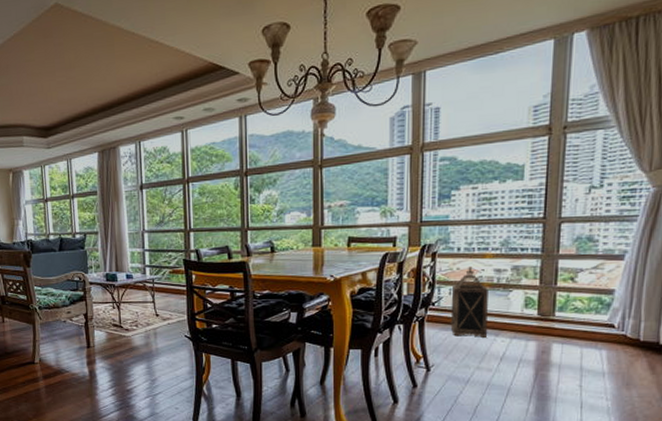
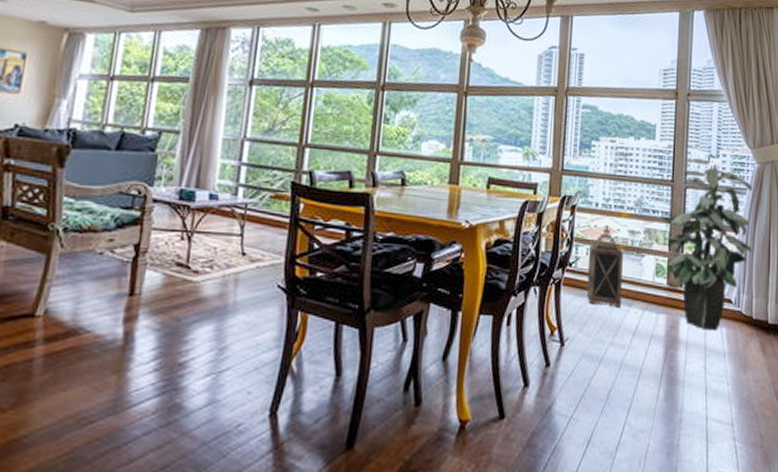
indoor plant: none [530,191,645,354] -> present [660,158,753,331]

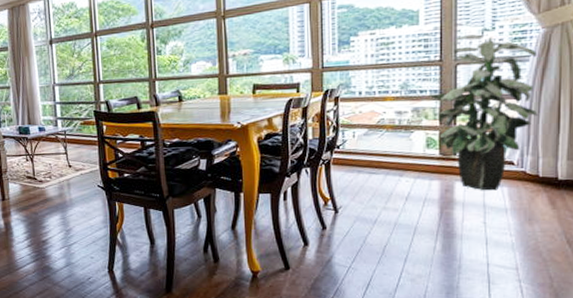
lantern: present [586,225,623,307] -> none [355,110,391,178]

